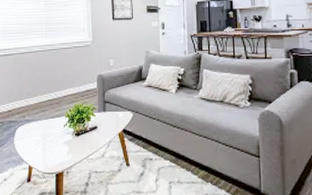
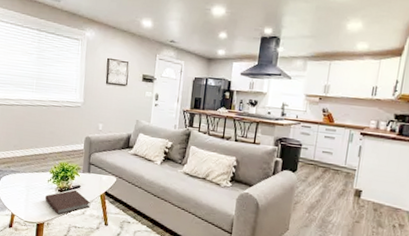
notebook: none [62,131,110,161] -> present [45,189,91,215]

